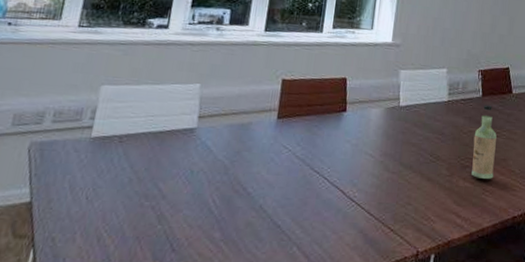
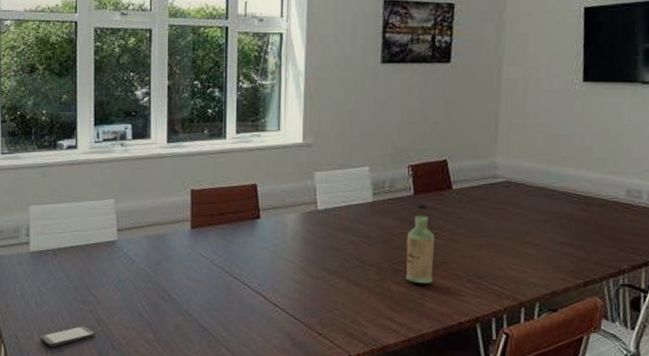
smartphone: none [83,225,154,251] -> present [40,326,95,347]

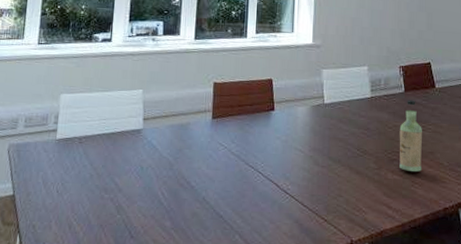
smartphone: present [40,326,95,347] -> none [58,214,114,237]

